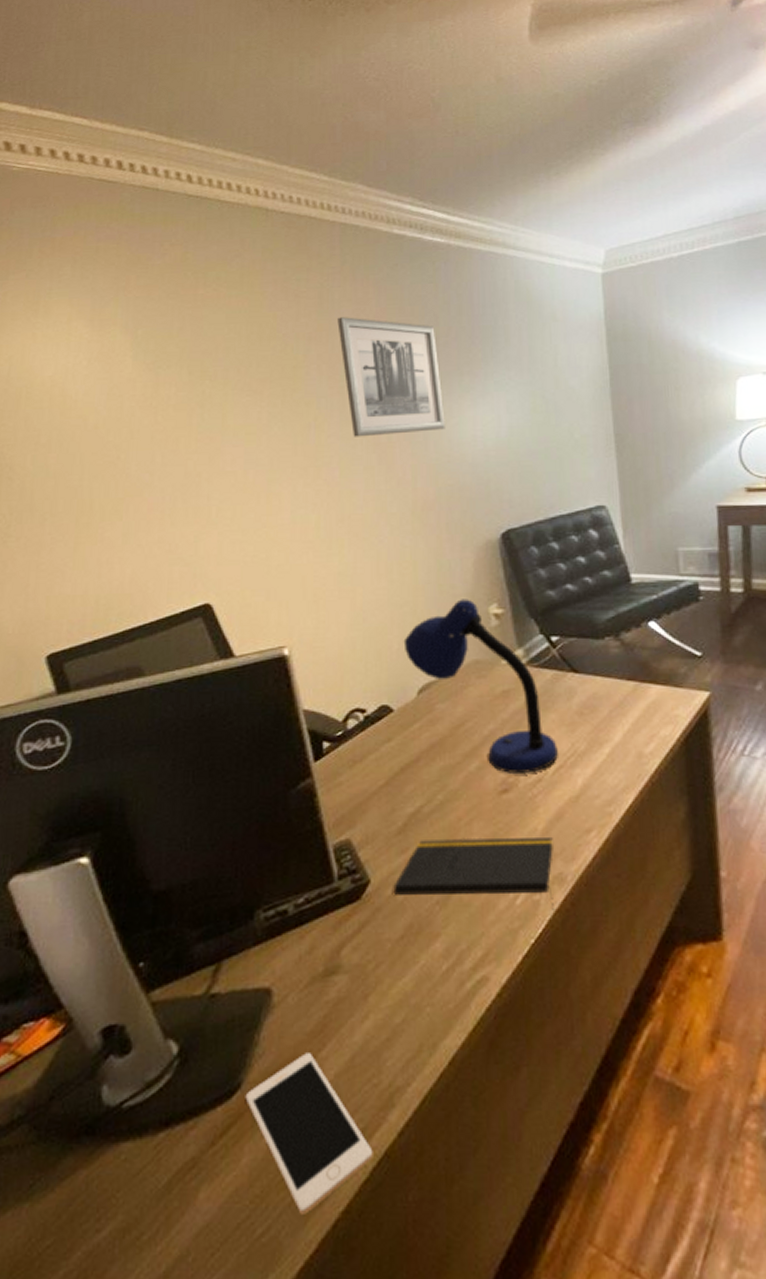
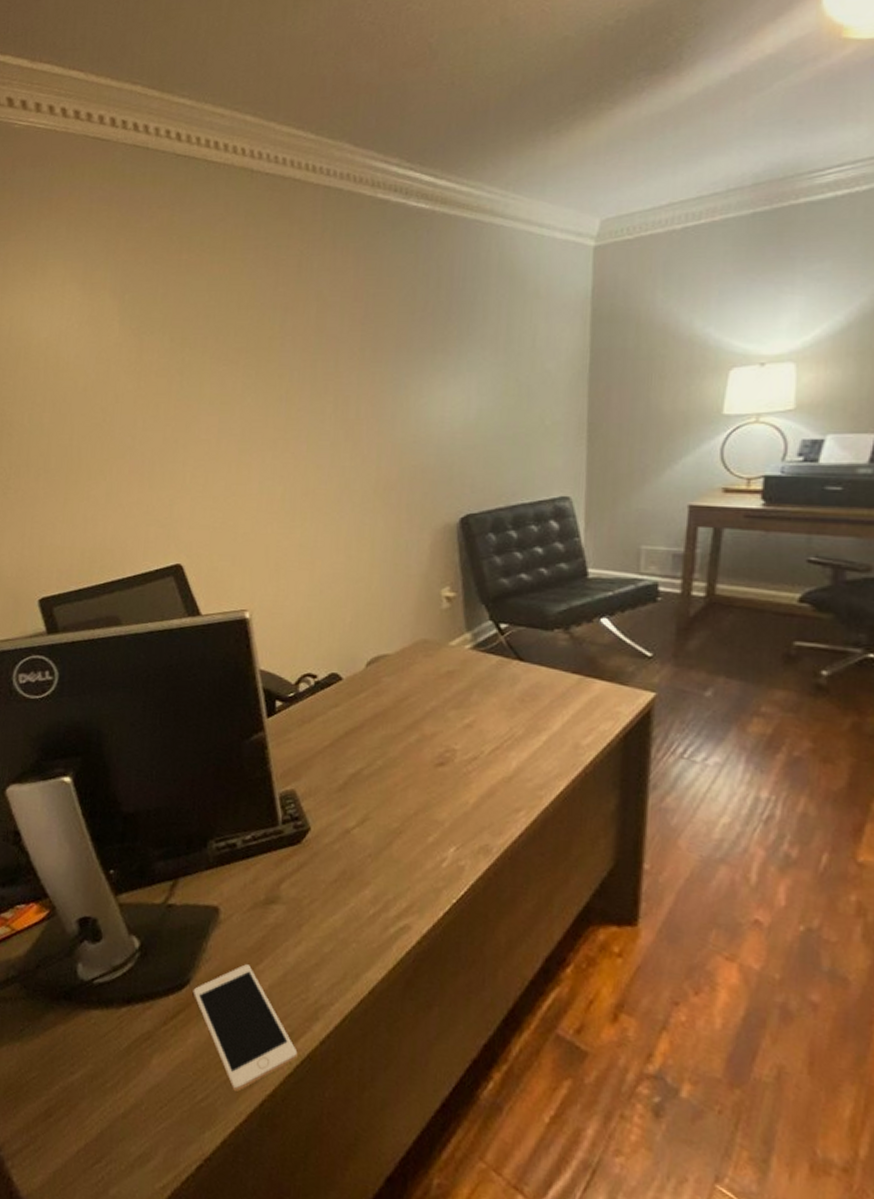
wall art: present [337,317,445,437] -> none [314,287,415,412]
notepad: present [393,838,554,910] -> none [330,799,483,877]
desk lamp: present [403,599,558,773] -> none [356,579,496,751]

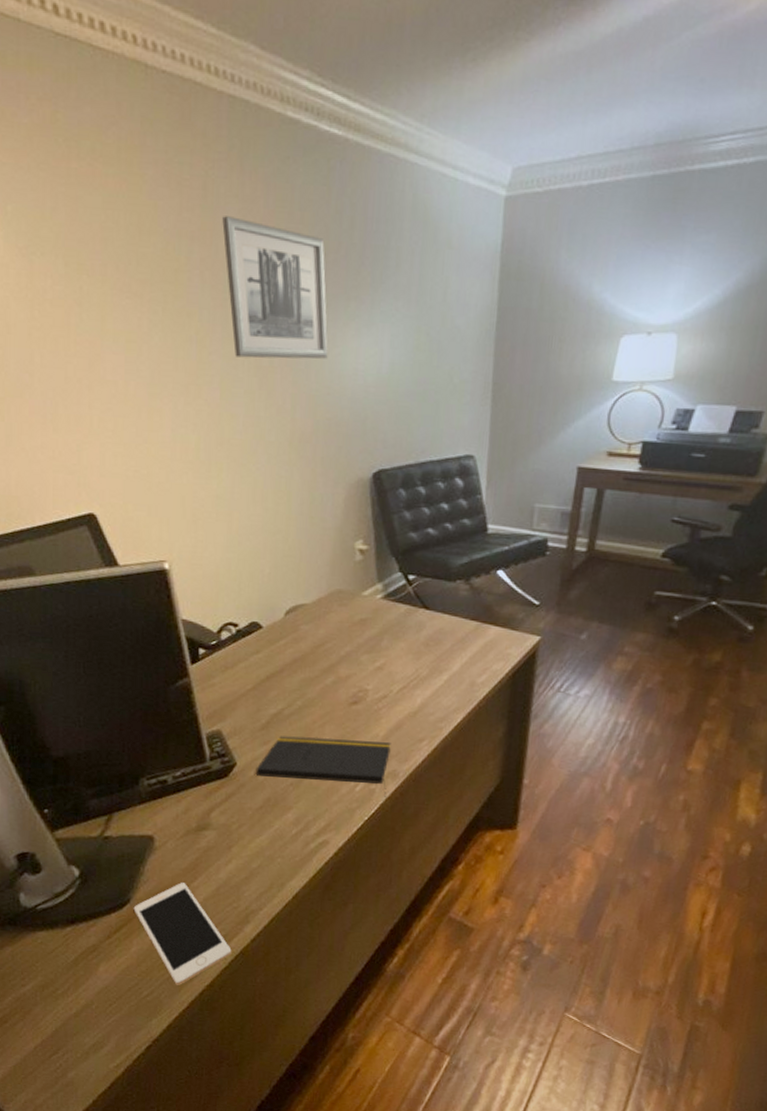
wall art: none [314,287,415,412] -> present [222,216,328,359]
notepad: none [330,799,483,877] -> present [255,736,391,797]

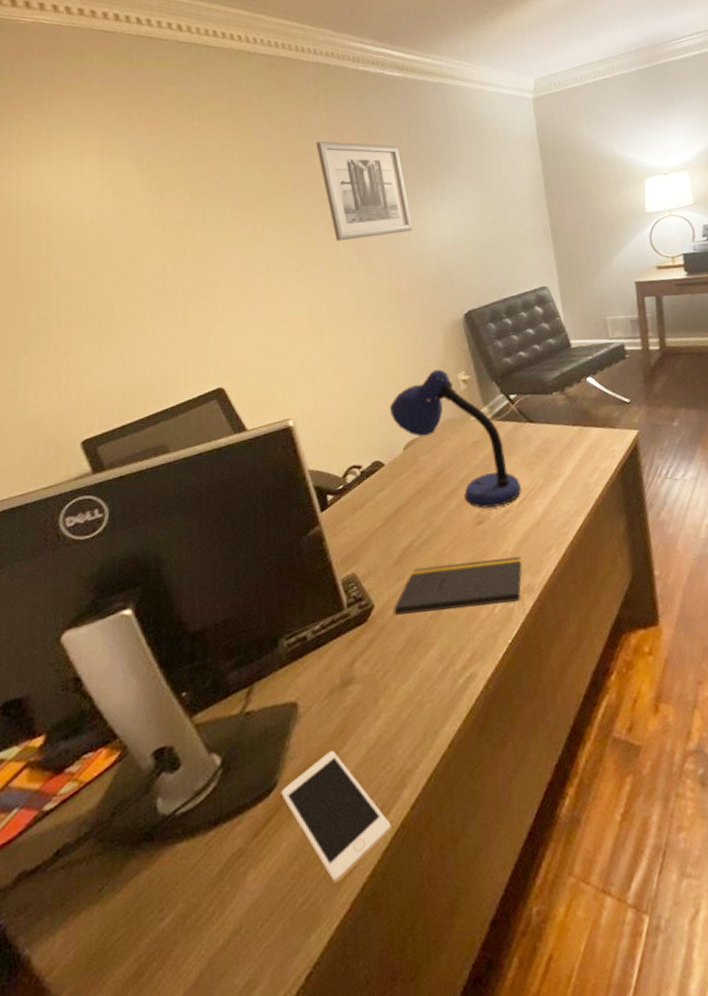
desk lamp: none [274,532,403,690] -> present [389,369,521,508]

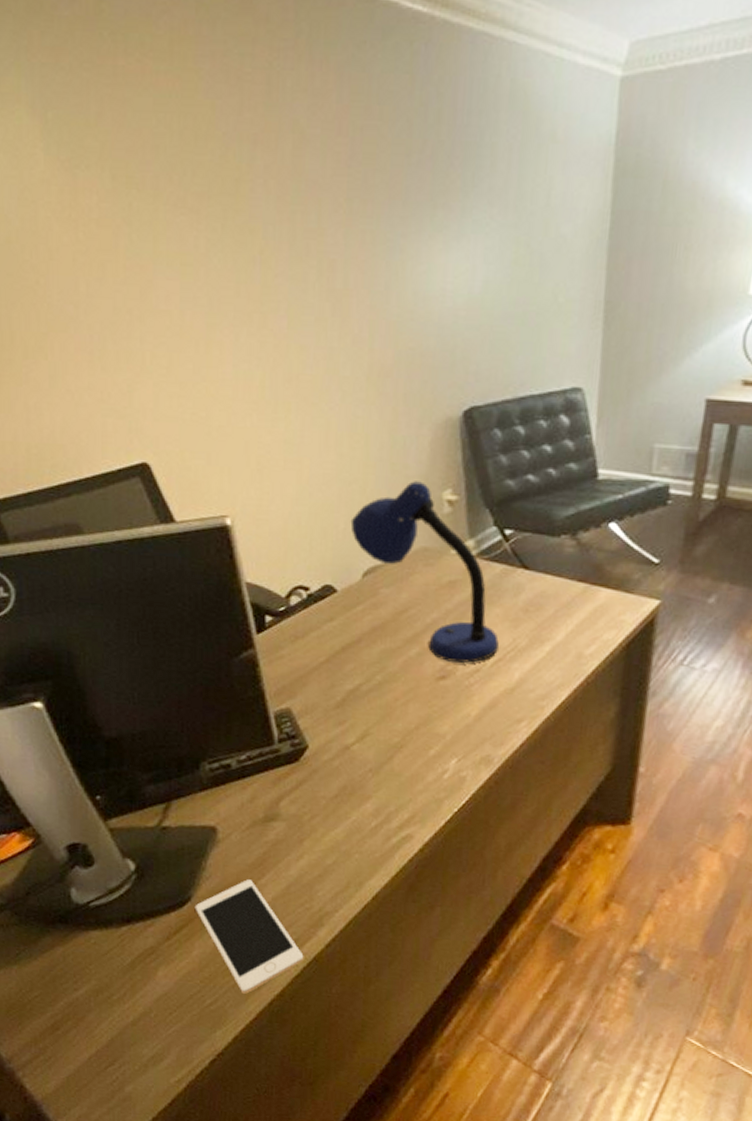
wall art: present [316,141,413,241] -> none [289,114,412,280]
notepad: present [393,557,525,615] -> none [330,715,484,786]

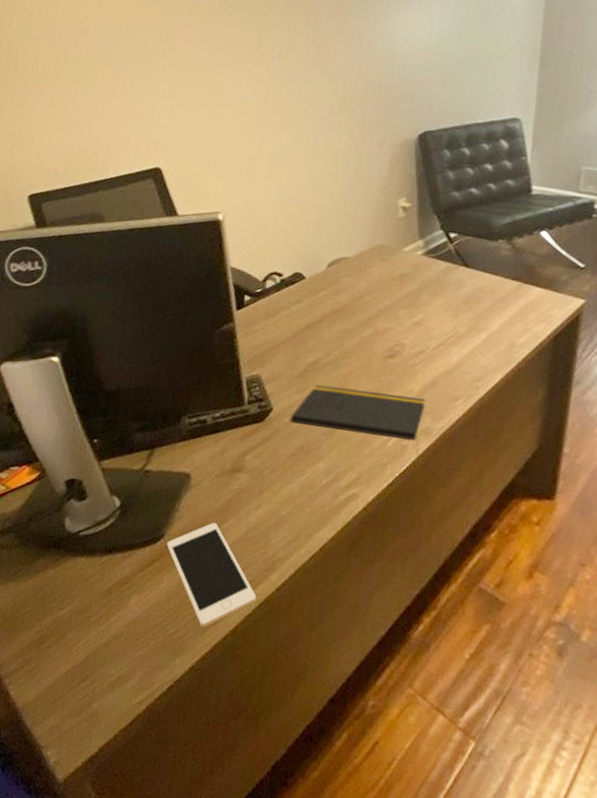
notepad: none [330,715,484,786] -> present [290,384,426,455]
desk lamp: present [350,481,499,663] -> none [320,190,441,346]

